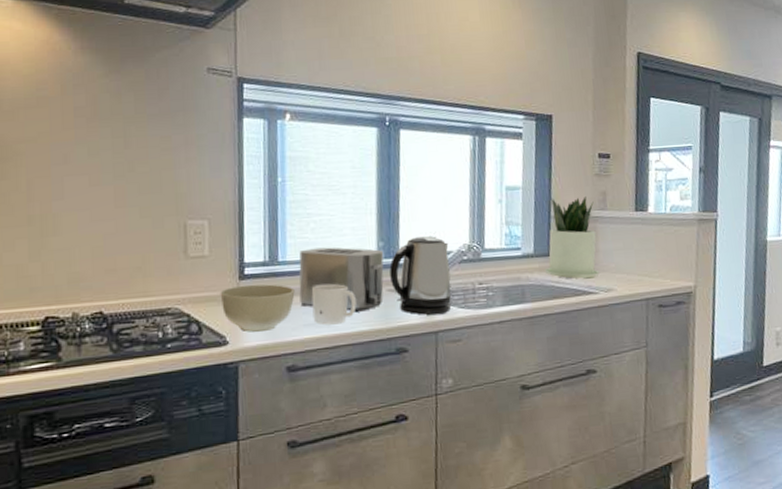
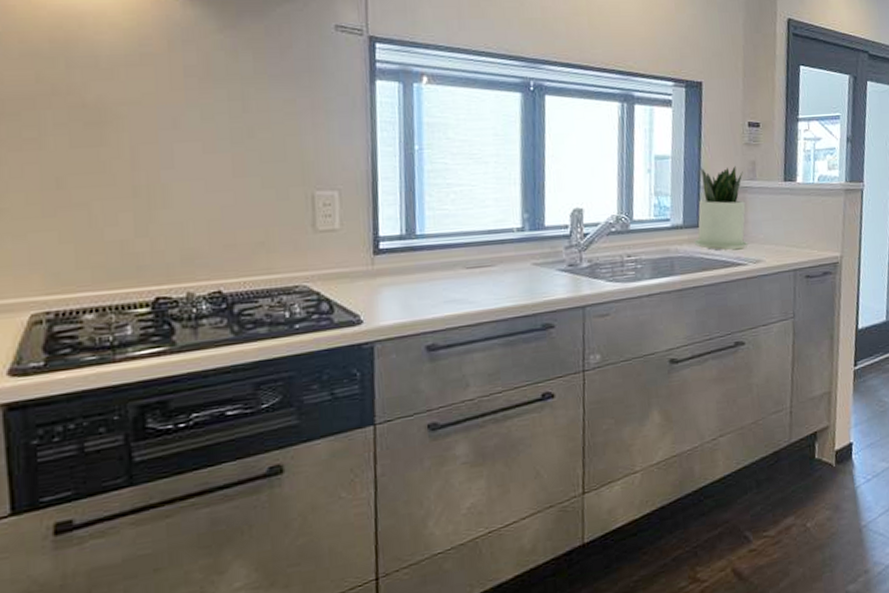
bowl: present [220,284,295,332] -> none [352,259,434,311]
toaster: present [299,247,384,312] -> none [438,219,529,288]
mug: present [311,283,357,326] -> none [452,257,500,302]
kettle: present [389,236,451,316] -> none [534,207,599,290]

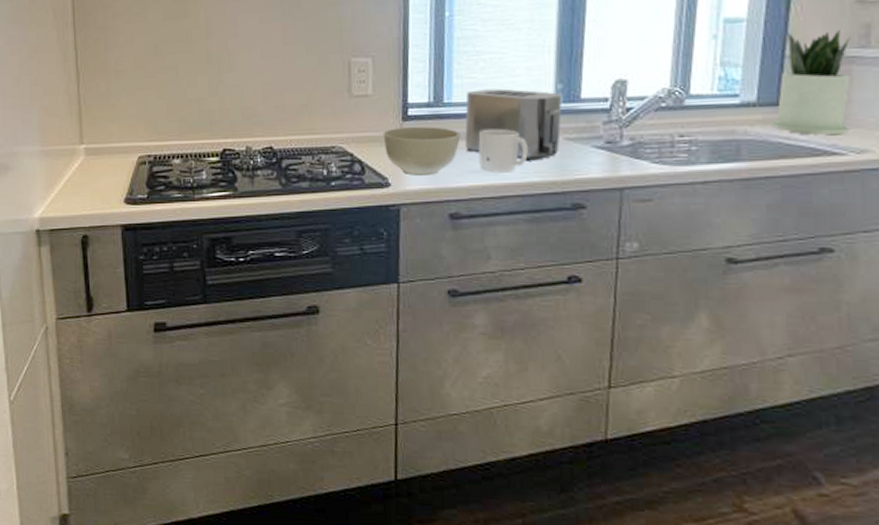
bowl: none [352,259,434,311] -> present [383,126,460,176]
toaster: none [438,219,529,288] -> present [465,88,563,161]
mug: none [452,257,500,302] -> present [478,128,528,173]

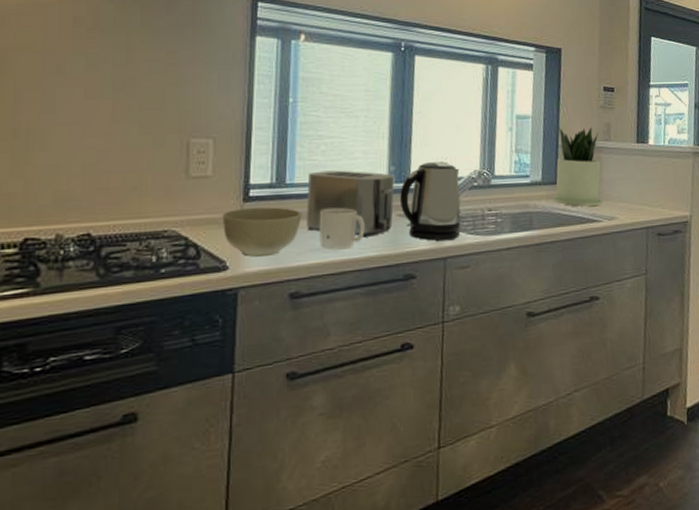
kettle: none [568,78,643,170] -> present [400,162,461,242]

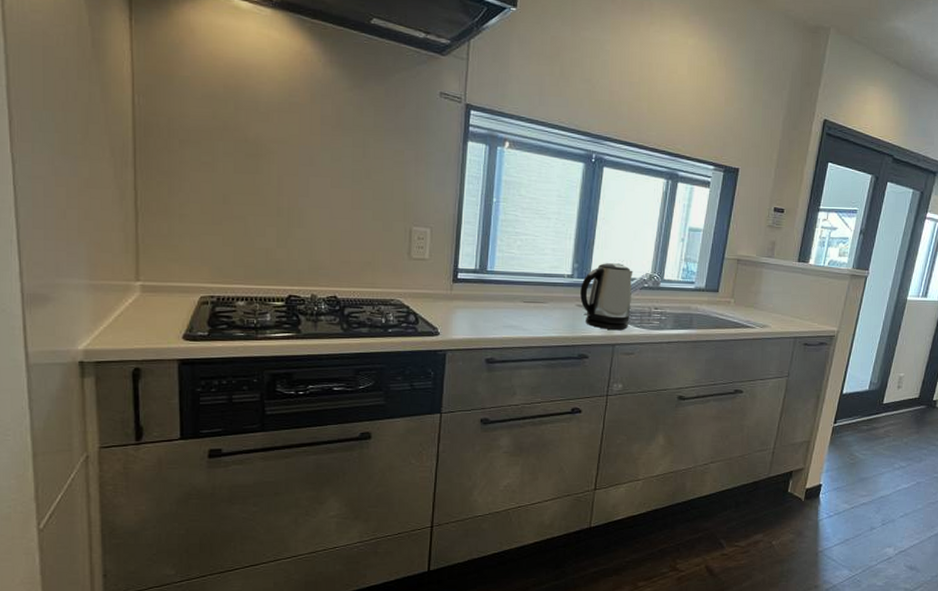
bowl: present [222,206,302,257] -> none [435,287,499,328]
toaster: present [306,170,395,237] -> none [502,262,577,321]
mug: present [319,207,365,251] -> none [512,294,549,329]
planter: present [551,127,604,207] -> none [712,242,763,315]

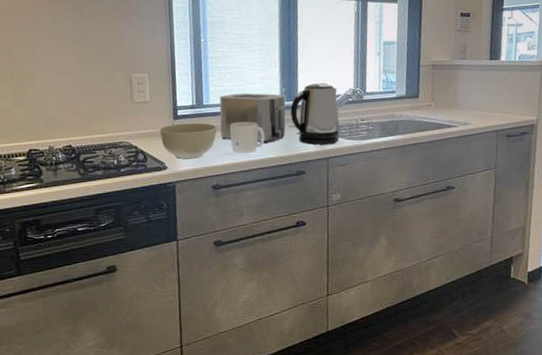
bowl: none [435,287,499,328] -> present [159,122,217,160]
toaster: none [502,262,577,321] -> present [219,93,286,144]
mug: none [512,294,549,329] -> present [230,121,265,154]

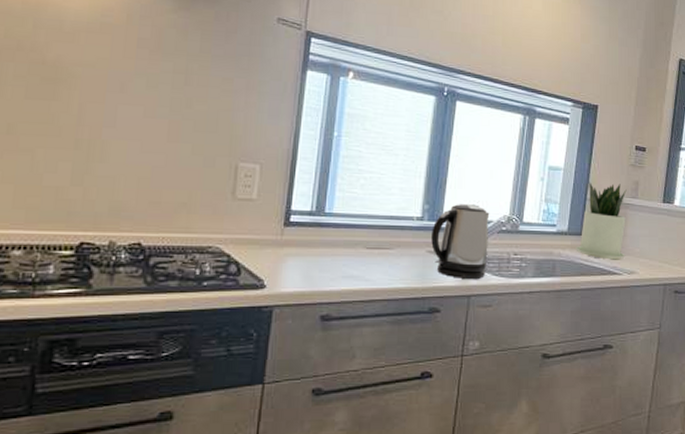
bowl: present [159,122,217,160] -> none [263,231,338,279]
toaster: present [219,93,286,144] -> none [341,203,428,269]
mug: present [230,121,265,154] -> none [352,239,396,279]
planter: none [414,48,460,115] -> present [576,181,627,260]

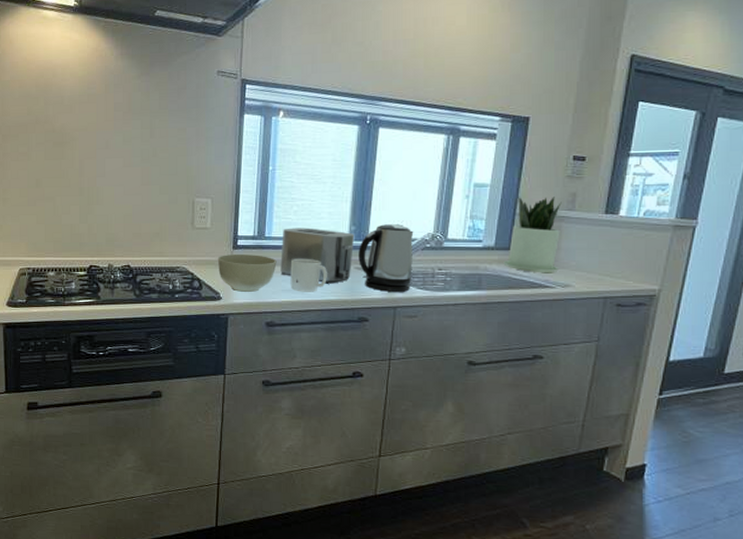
bowl: none [263,231,338,279] -> present [217,253,277,292]
toaster: none [341,203,428,269] -> present [280,228,355,284]
mug: none [352,239,396,279] -> present [290,258,327,292]

